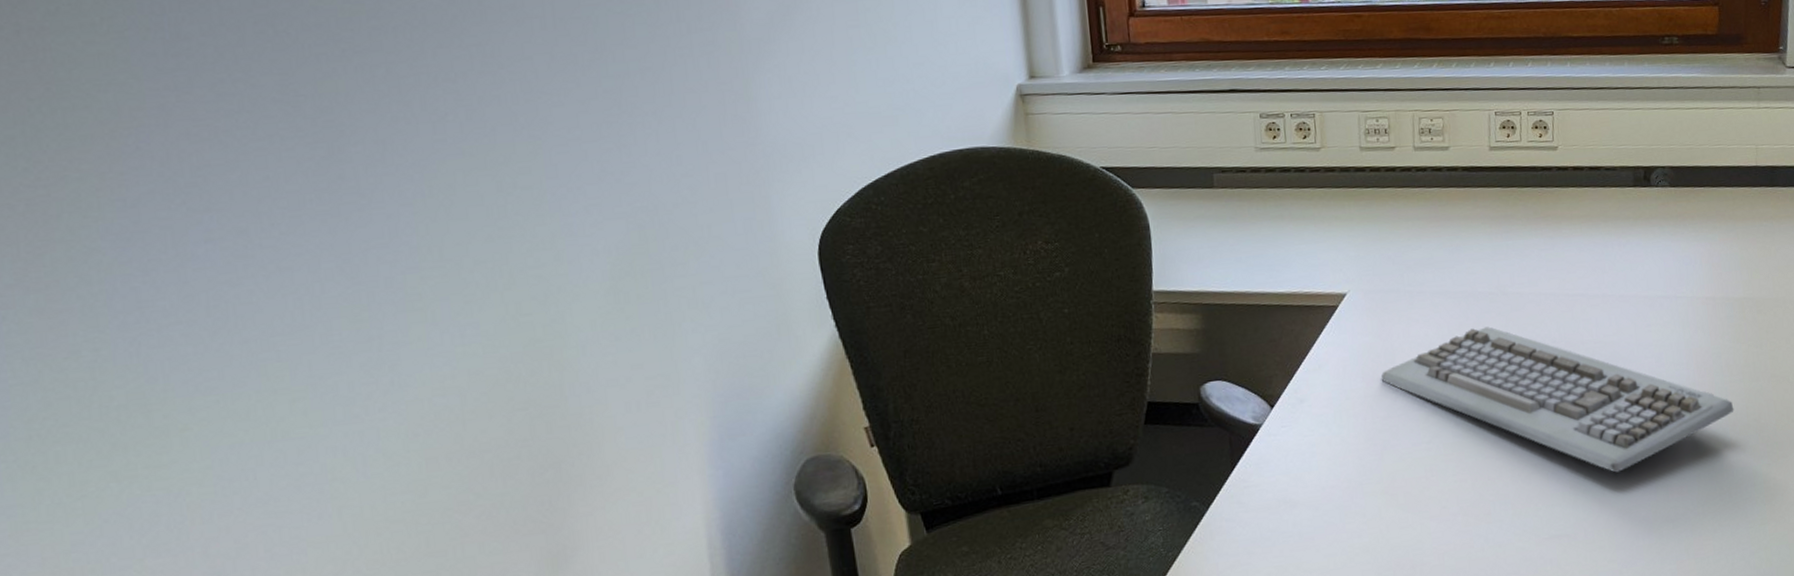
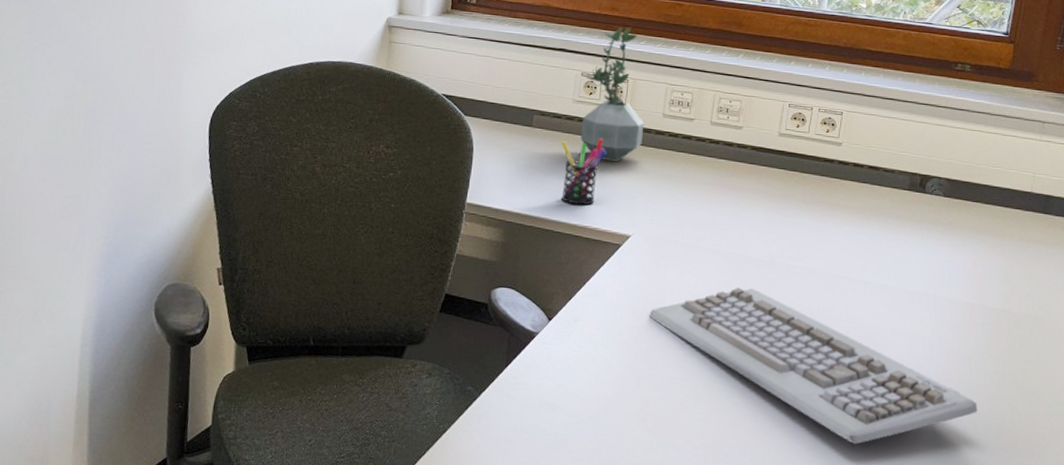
pen holder: none [1249,188,1304,270] -> present [560,138,607,205]
potted plant: none [1264,52,1342,213] -> present [580,27,645,162]

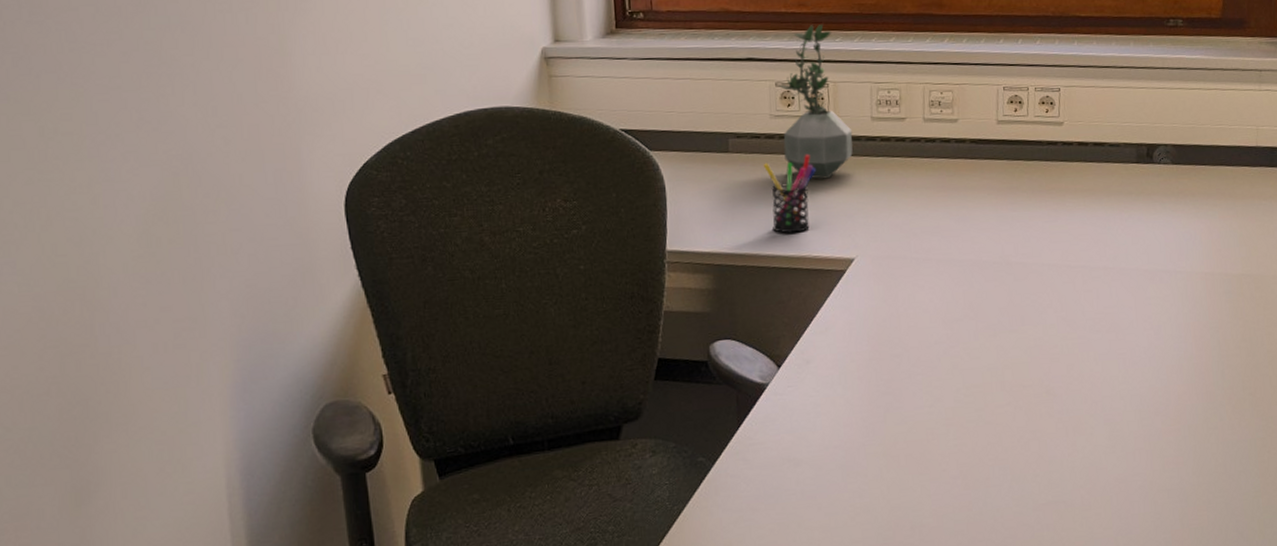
keyboard: present [649,287,978,444] -> none [885,295,1231,442]

